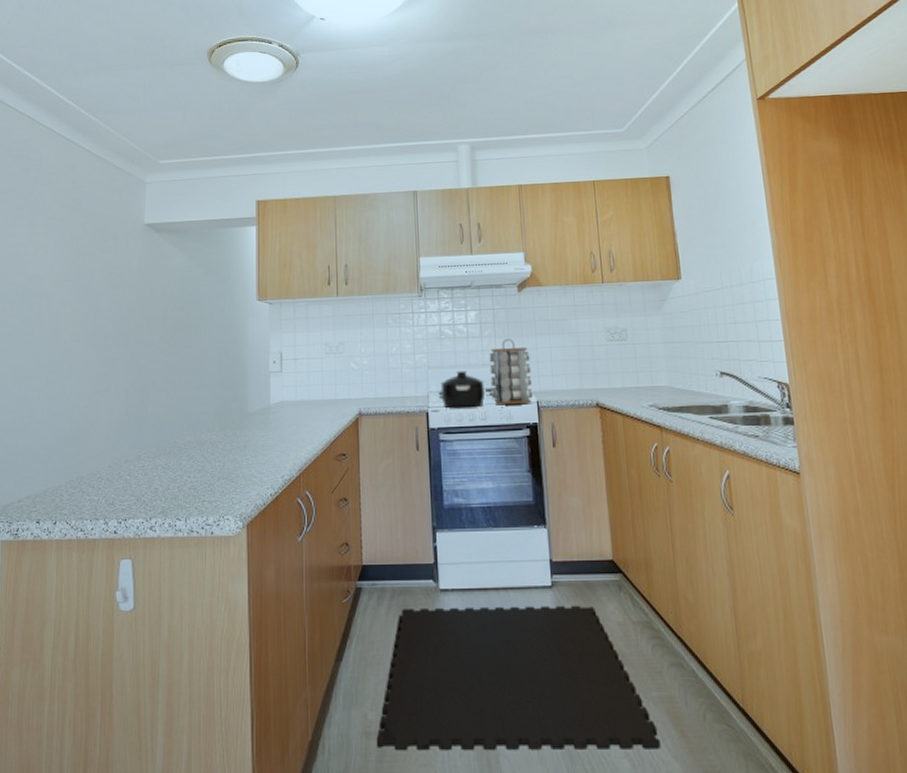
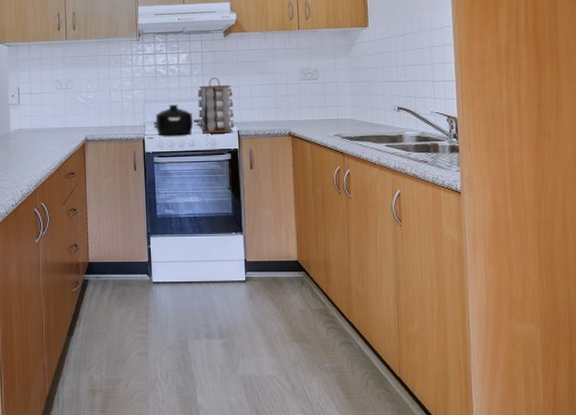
floor mat: present [376,605,661,750] -> none [100,296,330,407]

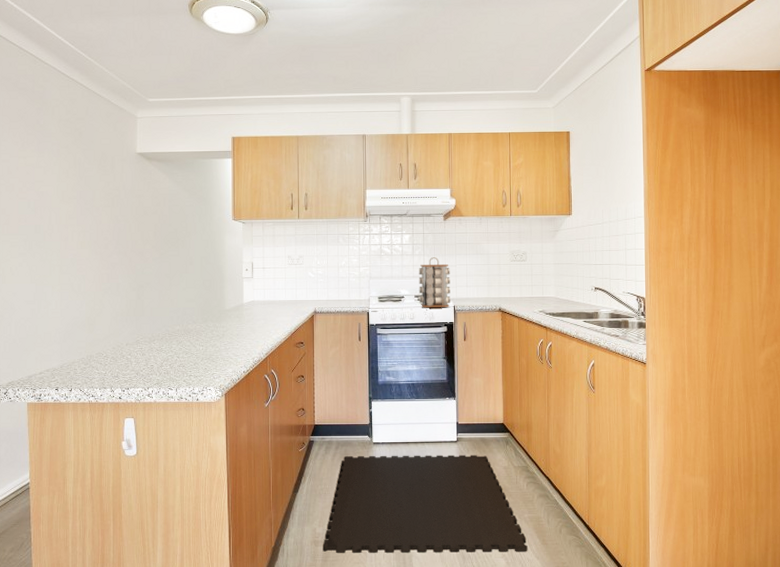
floor mat: none [100,296,330,407] -> present [322,454,528,553]
saucepan: present [155,104,193,136] -> none [379,281,413,310]

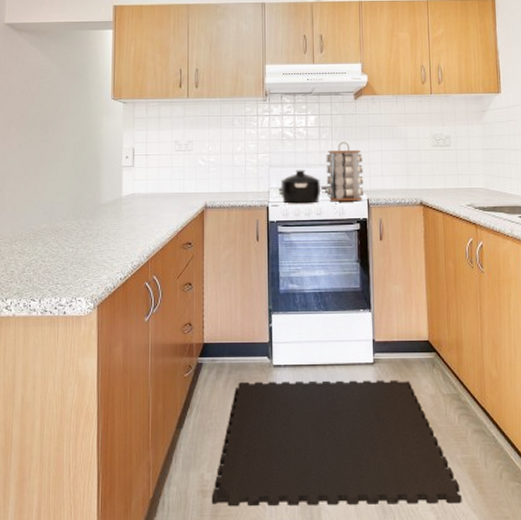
saucepan: none [379,281,413,310] -> present [281,170,320,204]

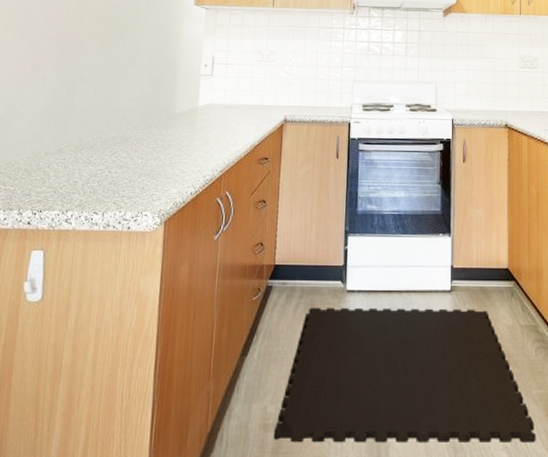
saucepan: present [281,170,320,204] -> none [364,86,405,121]
spice rack: present [326,142,364,202] -> none [410,59,449,121]

